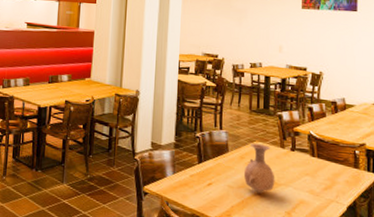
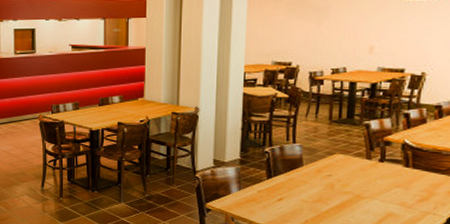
vase: present [243,143,275,194] -> none [320,155,359,207]

